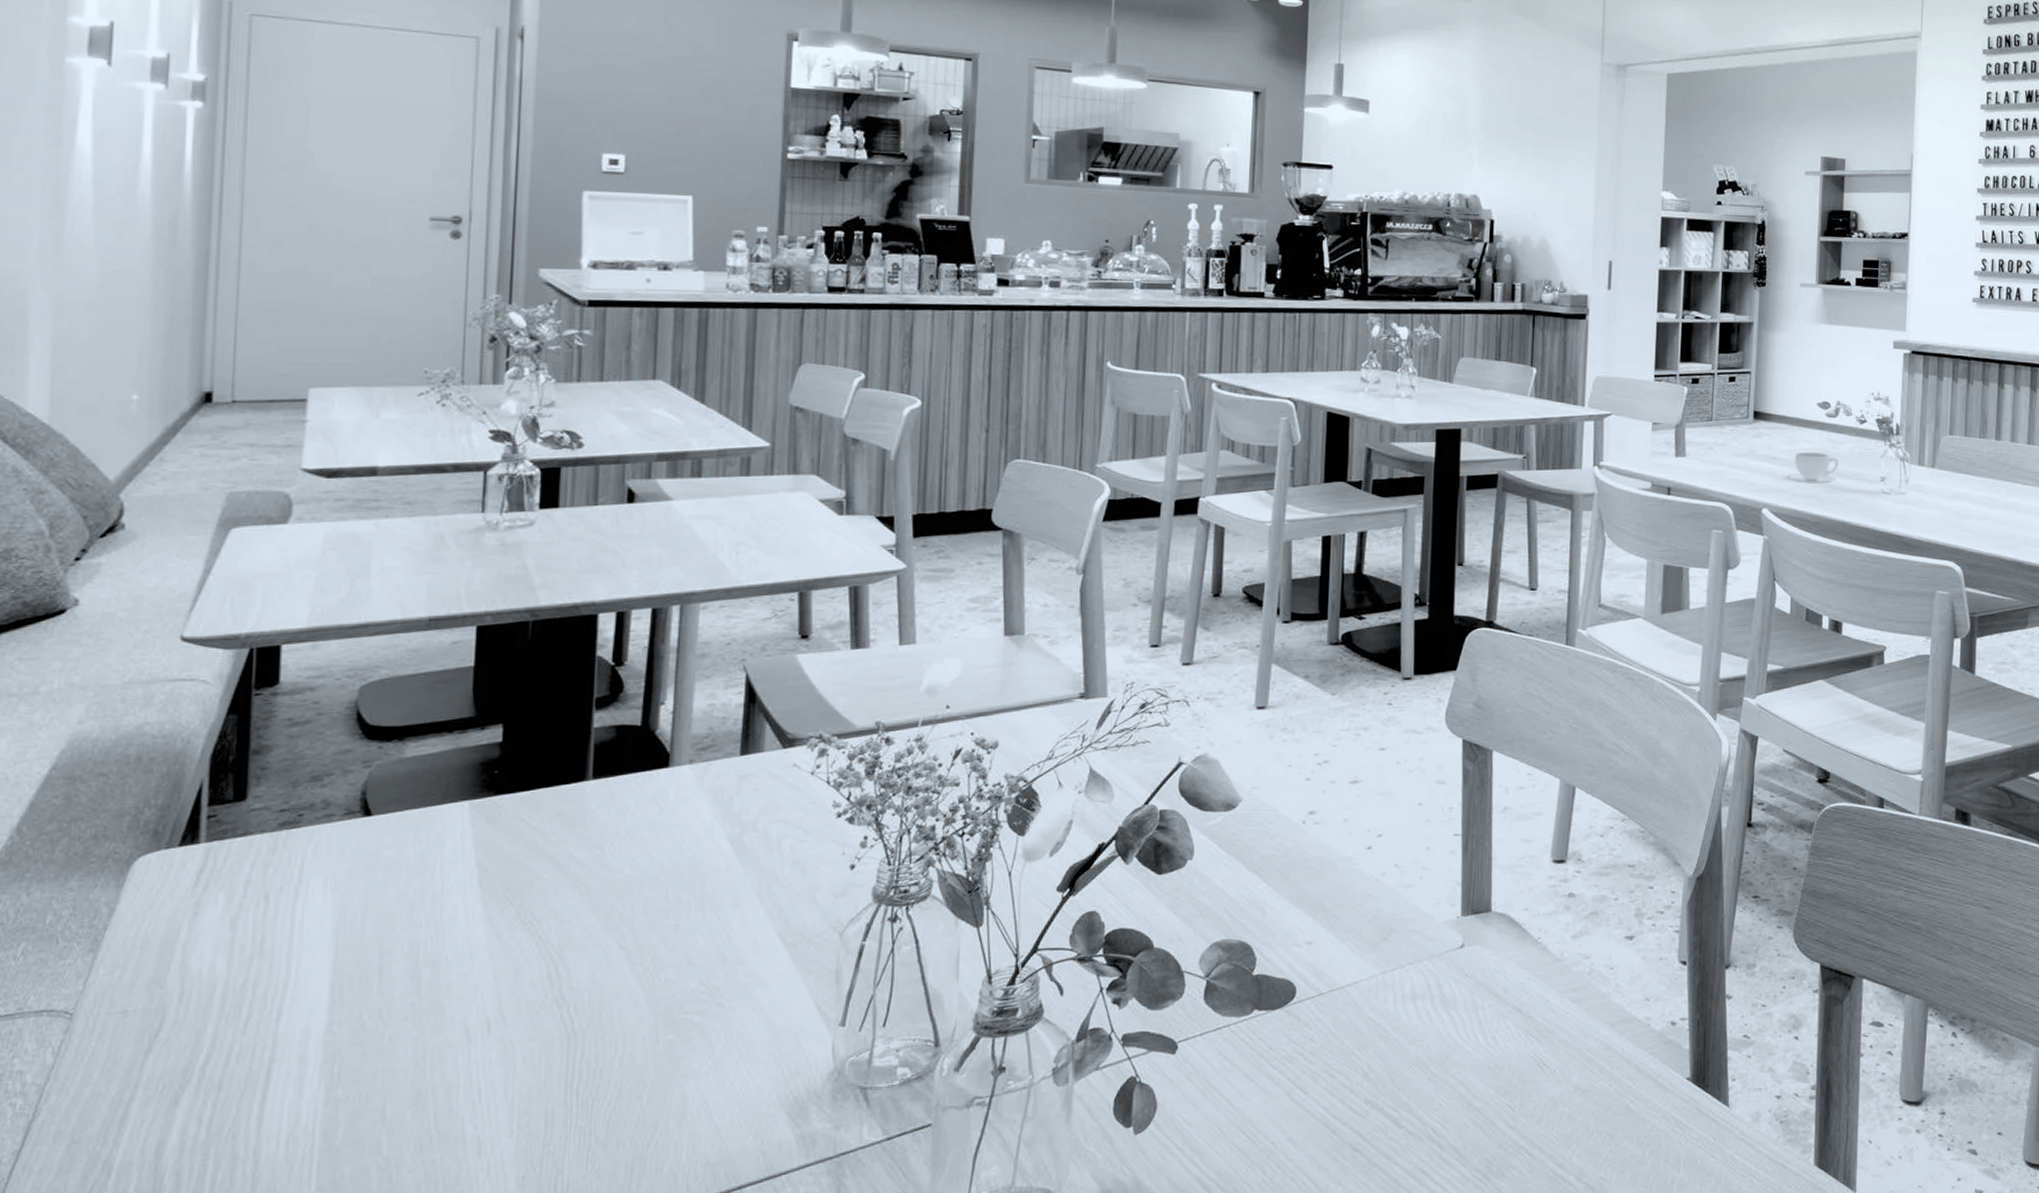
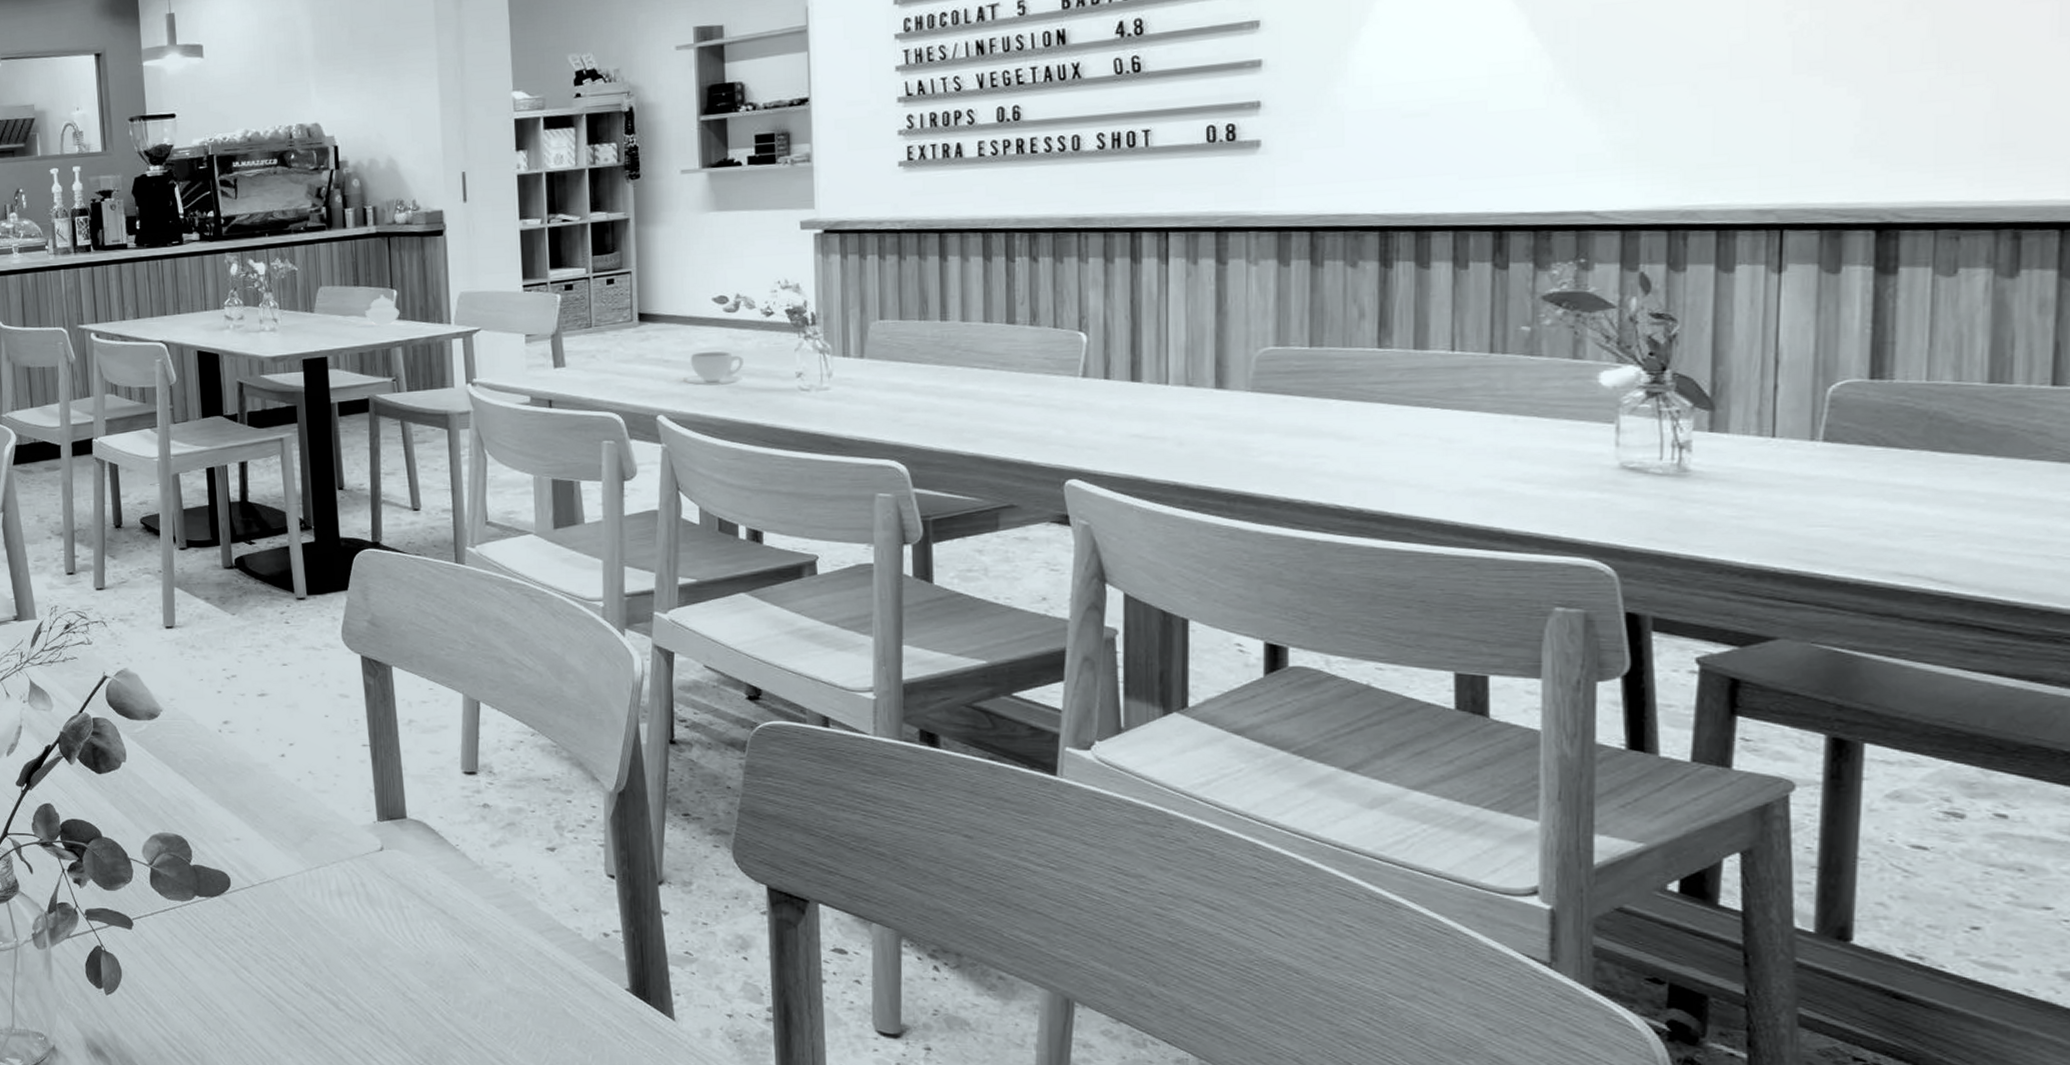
sugar bowl: none [1503,371,1538,402] -> present [365,294,401,325]

